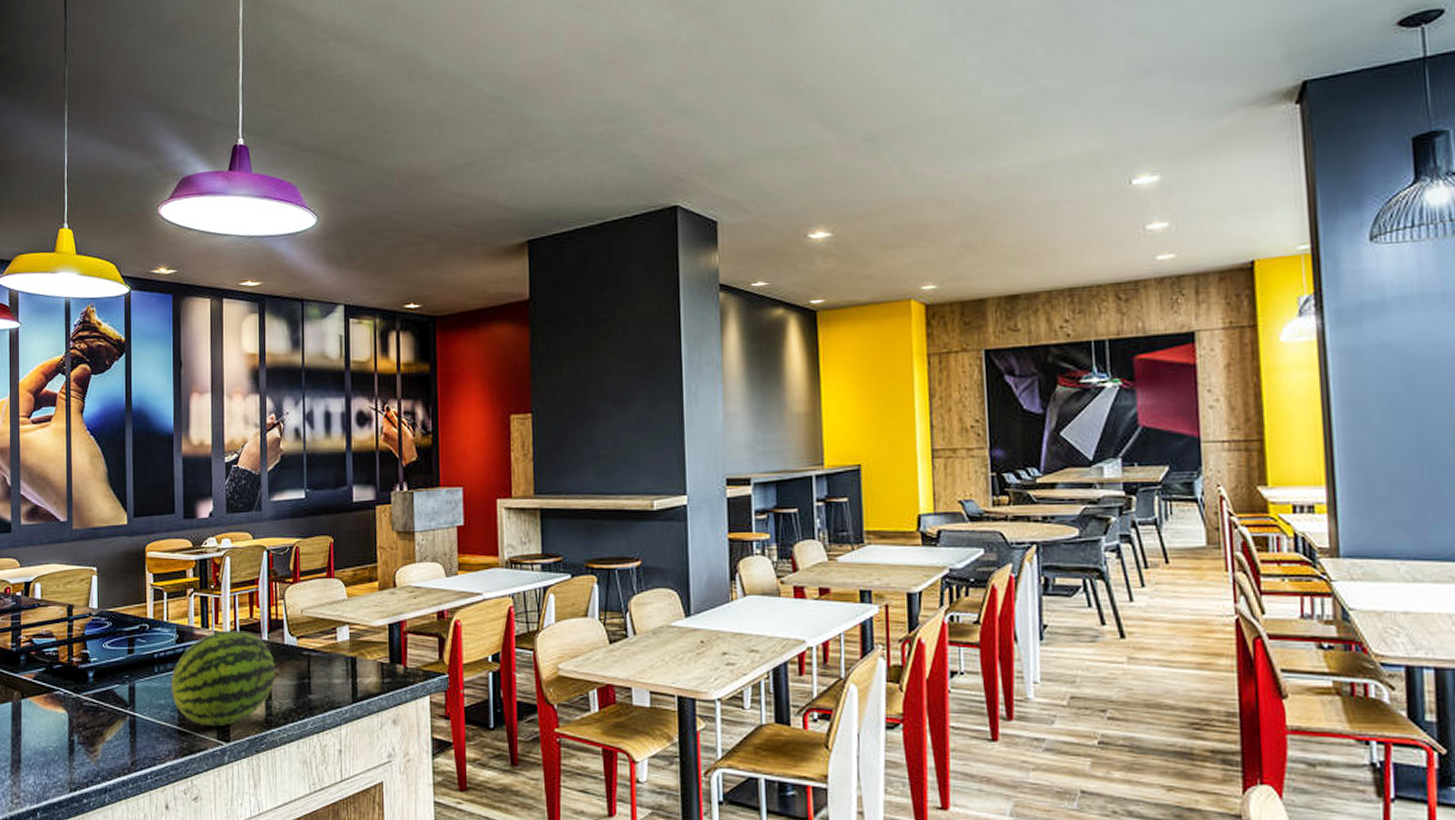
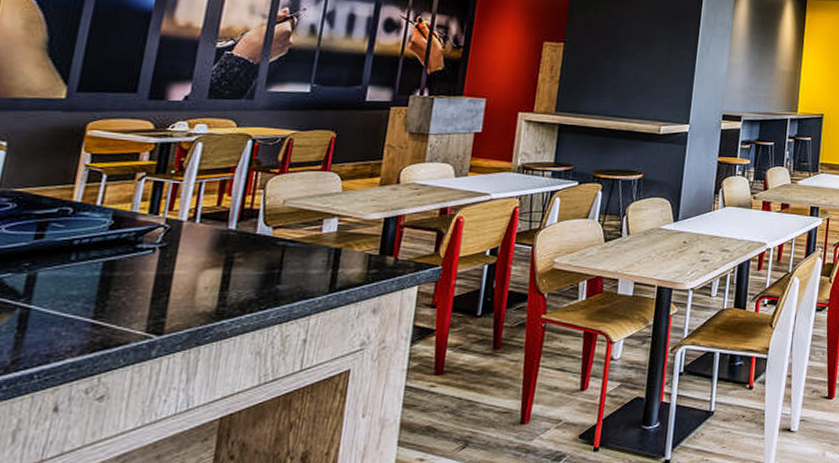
fruit: present [171,630,276,727] -> none [90,218,240,319]

